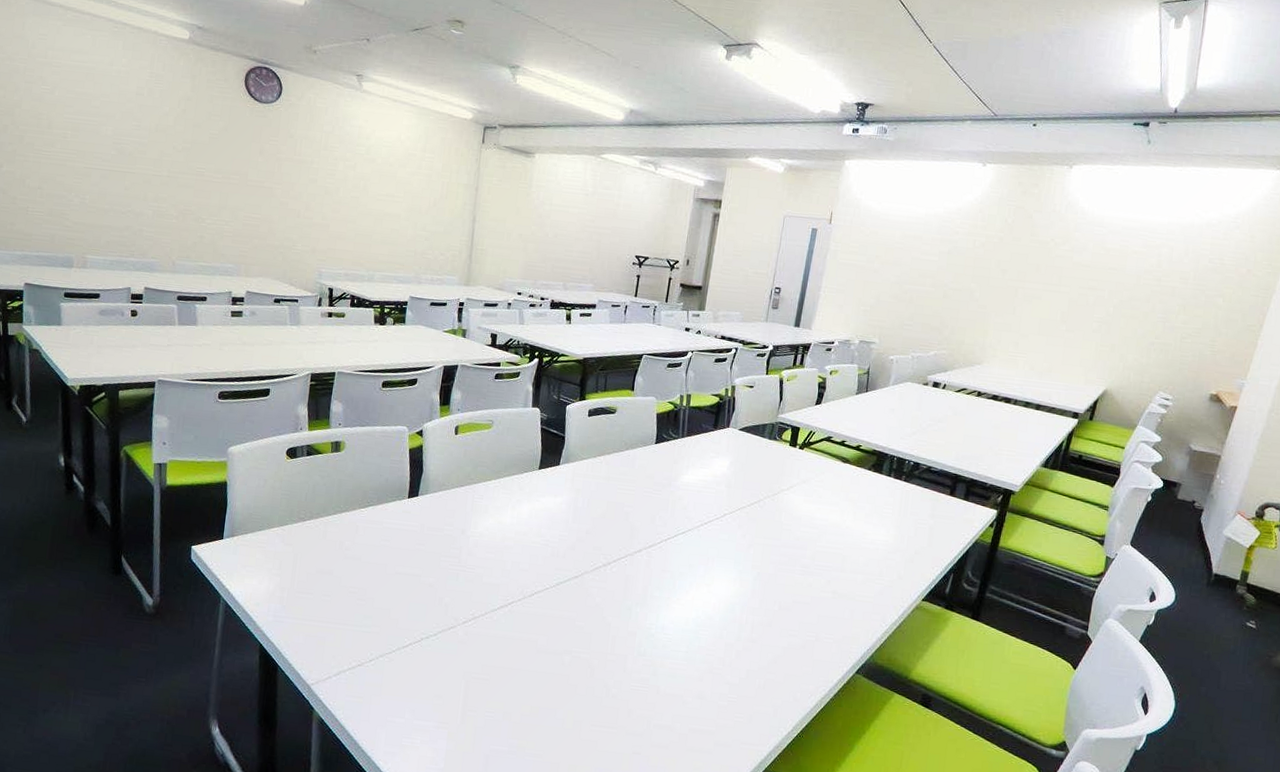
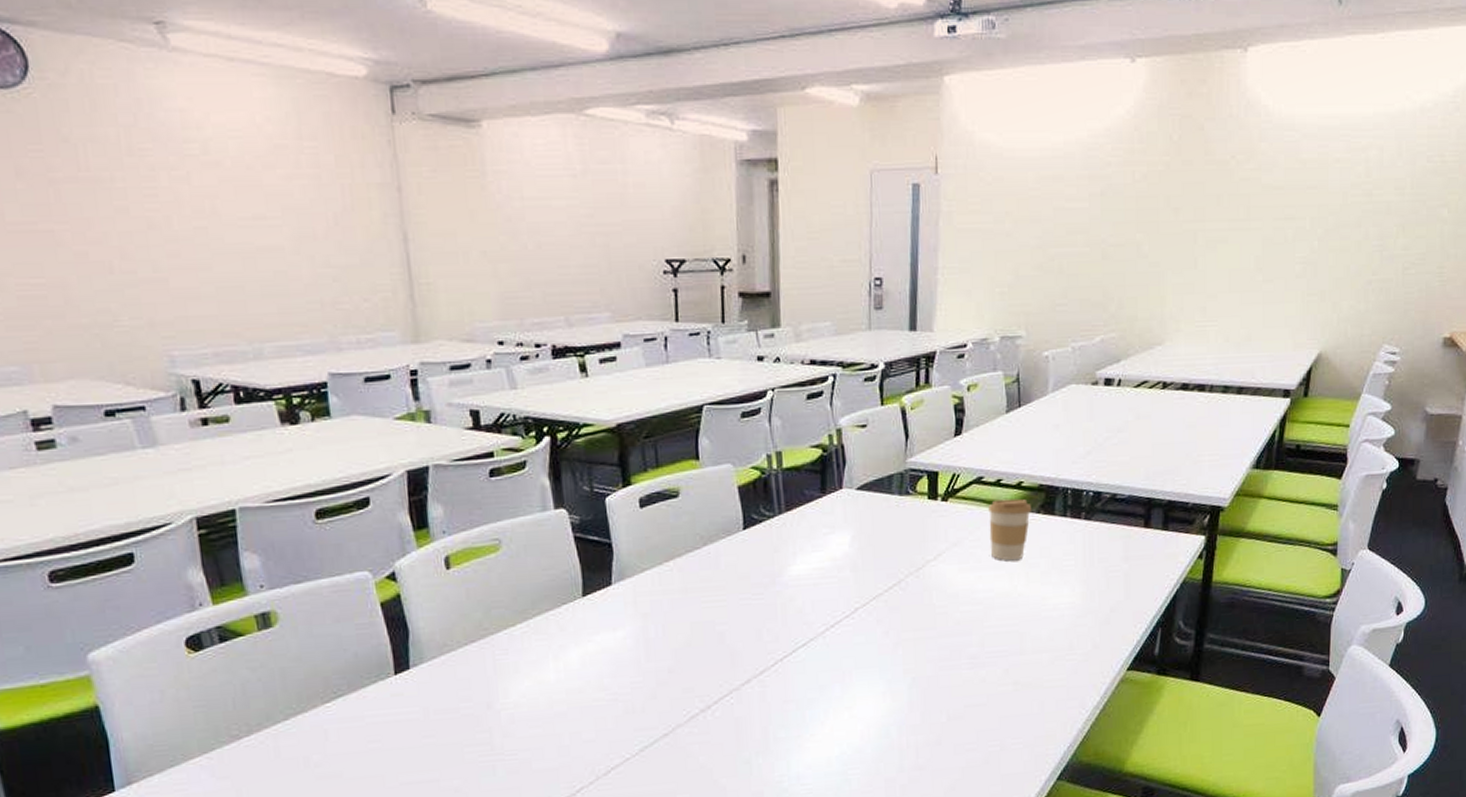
coffee cup: none [829,455,865,502] -> present [988,498,1031,561]

